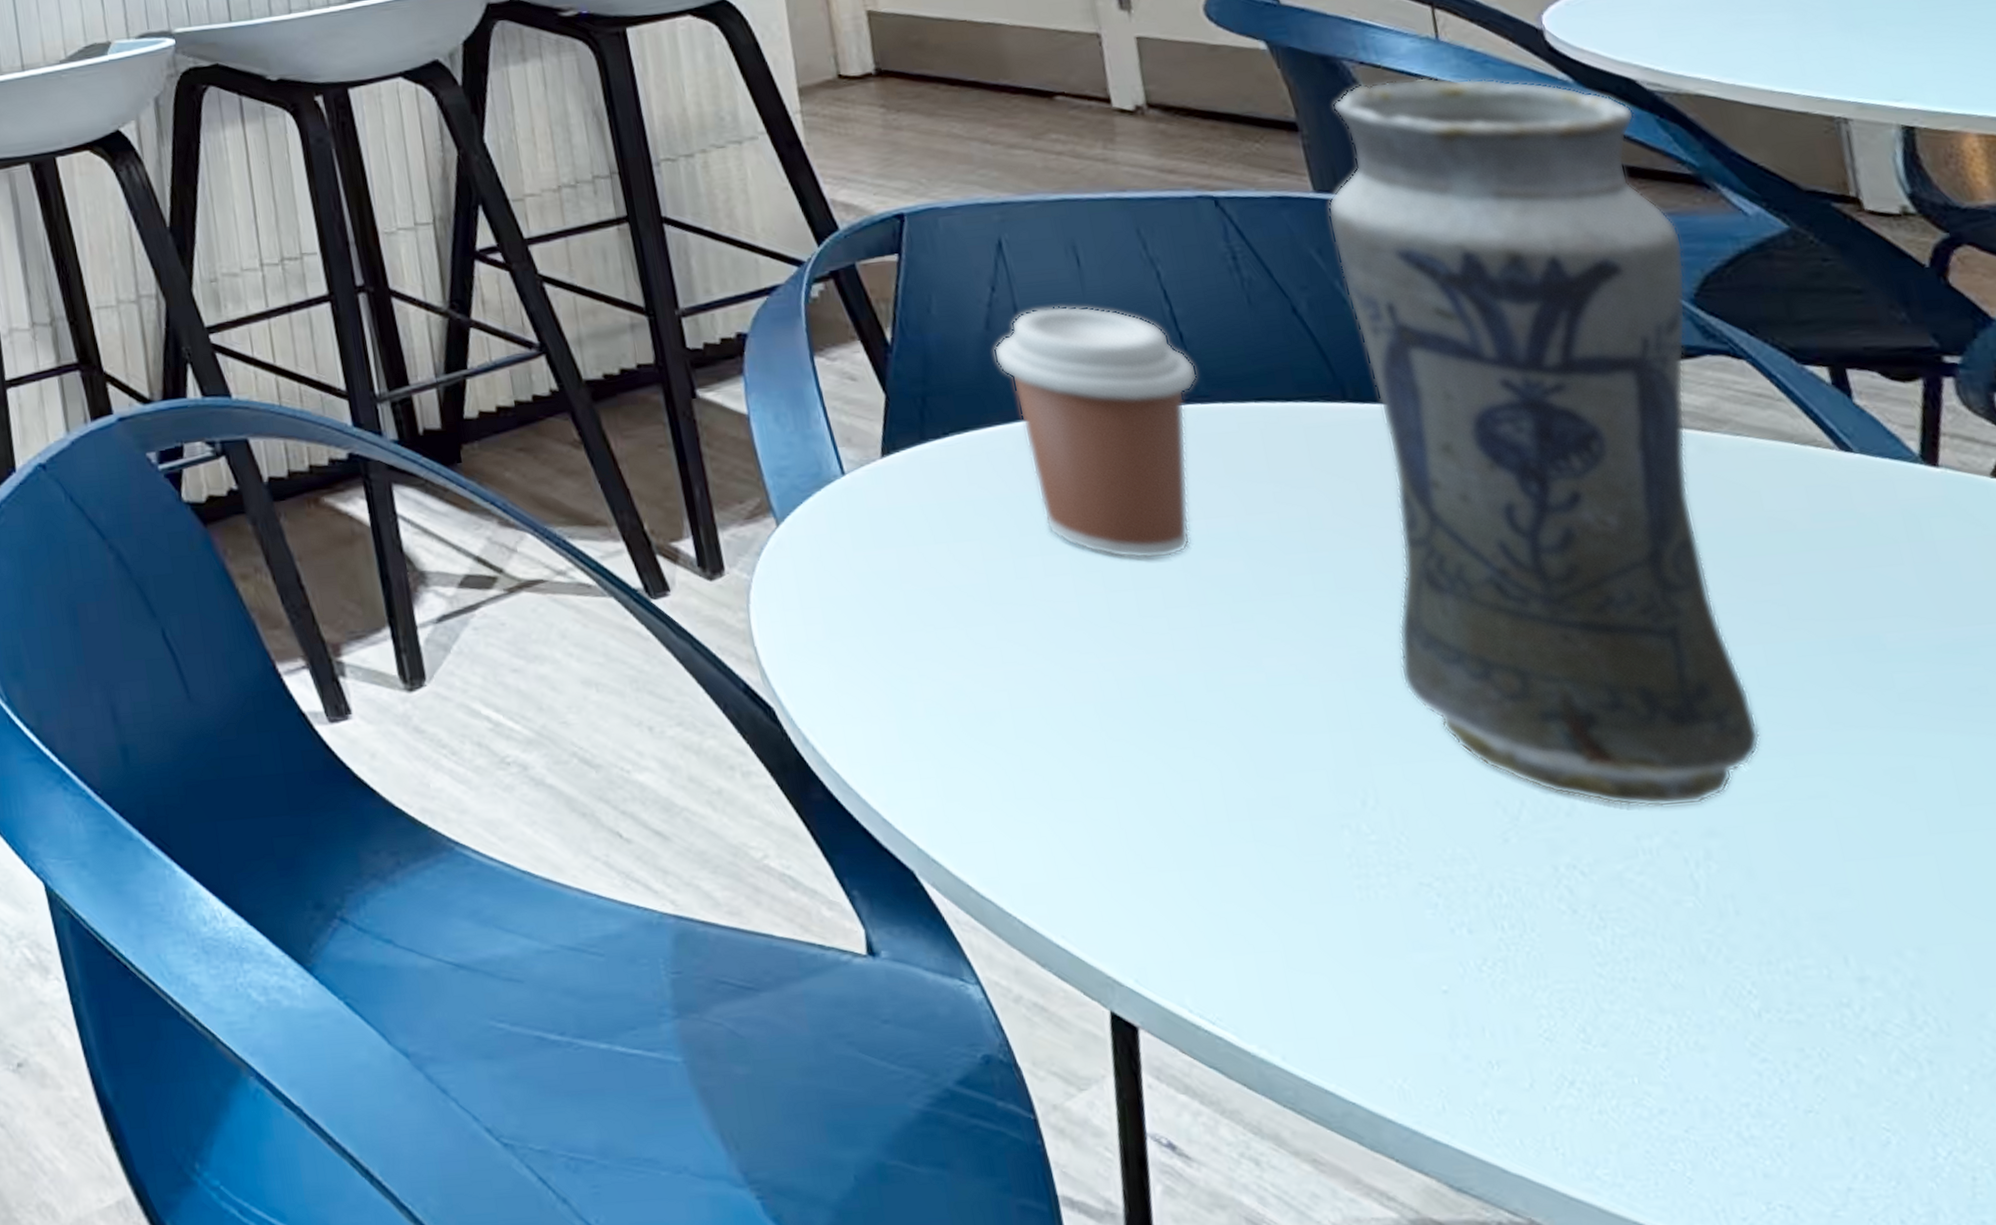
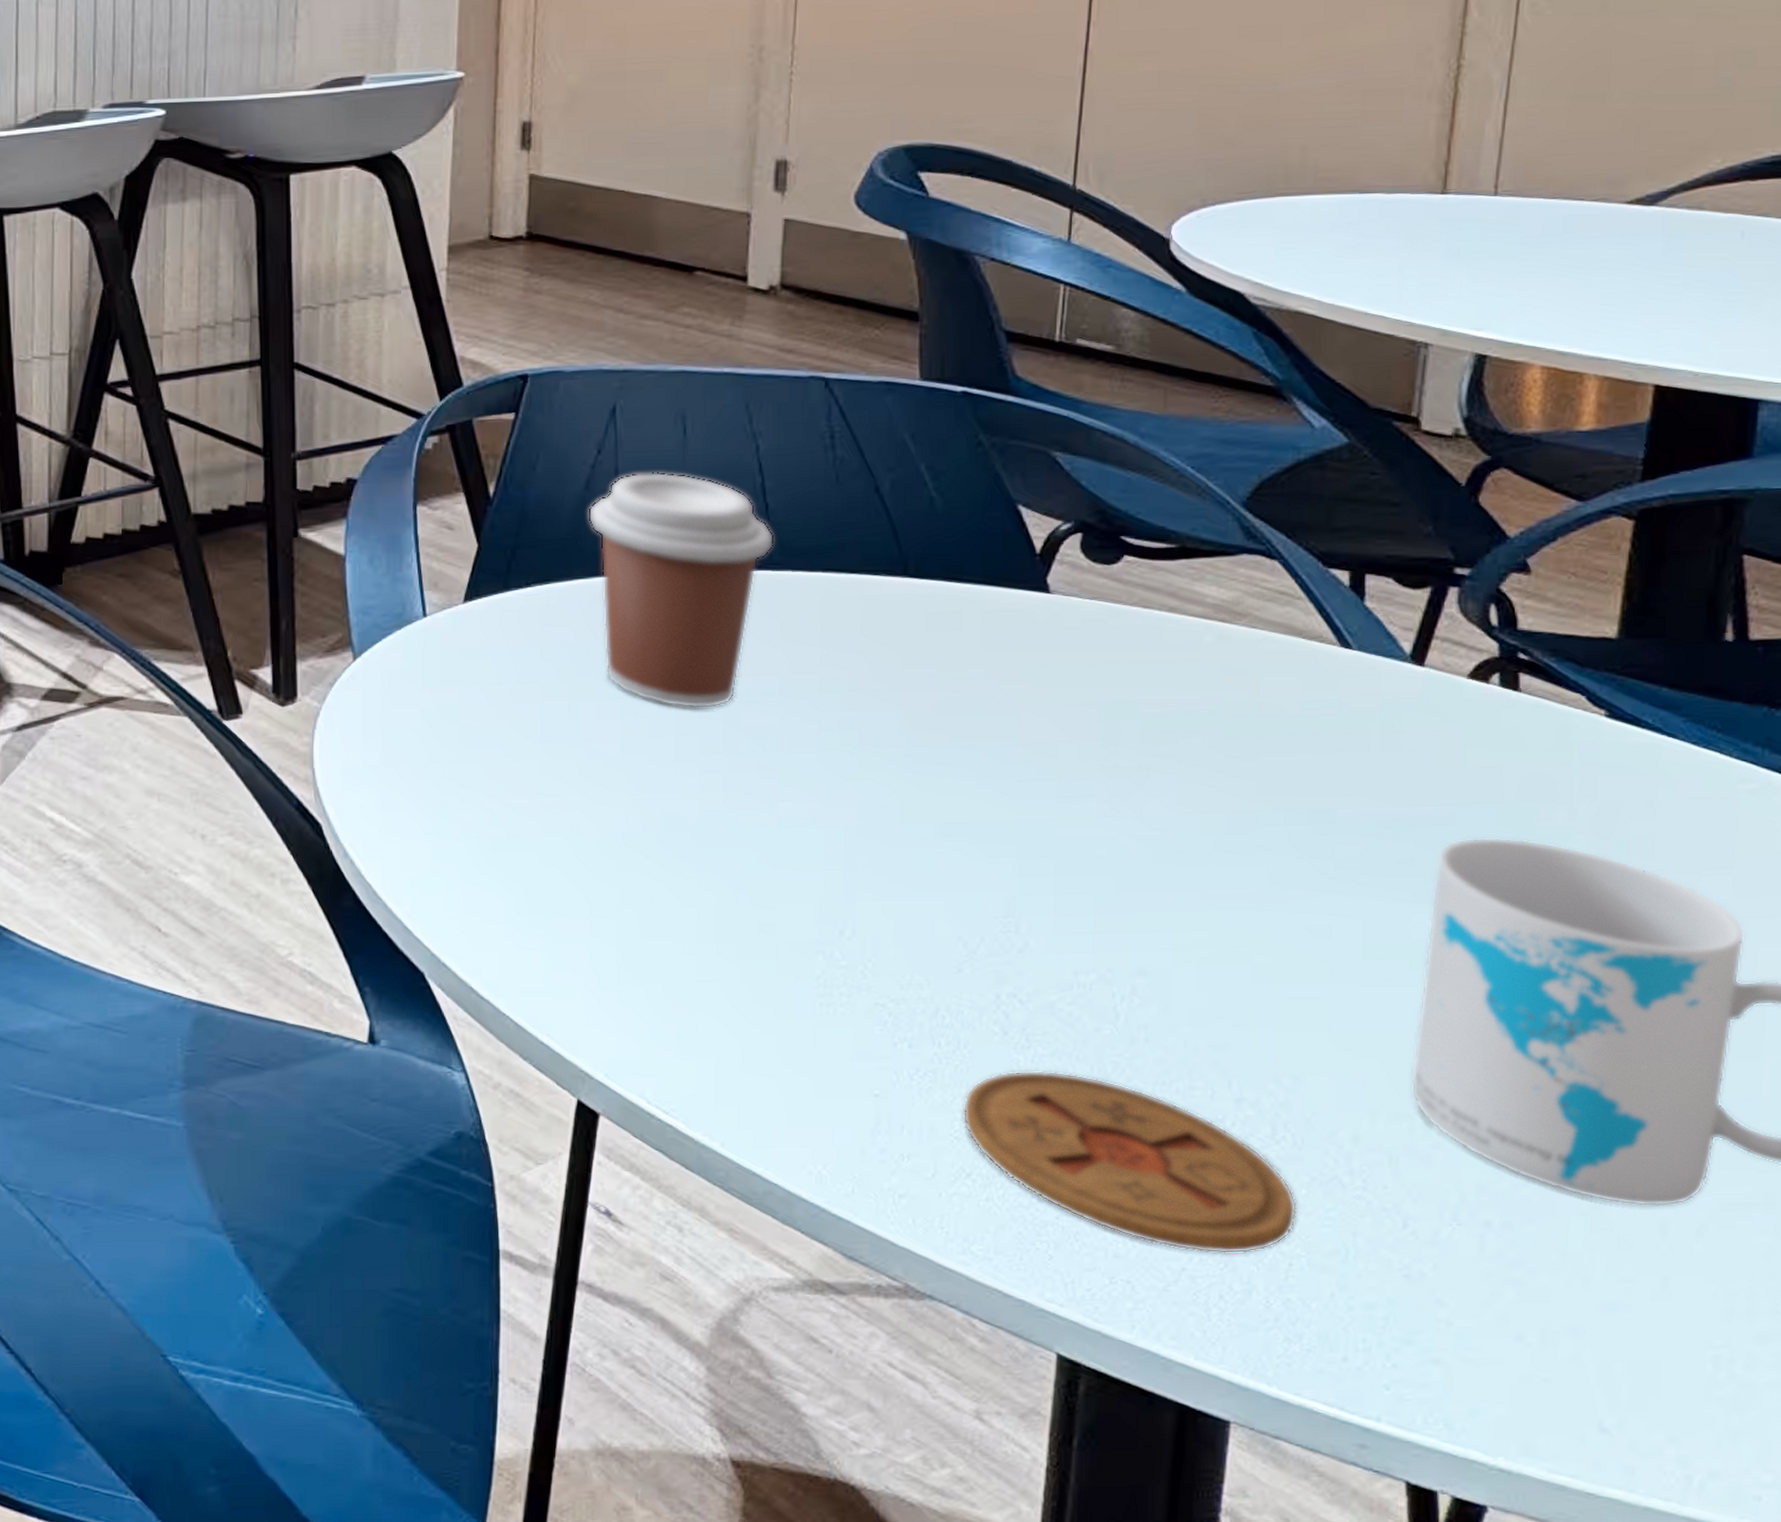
vase: present [1327,77,1761,808] -> none [901,278,1248,949]
coaster: none [1545,953,1968,1169] -> present [962,1070,1298,1254]

